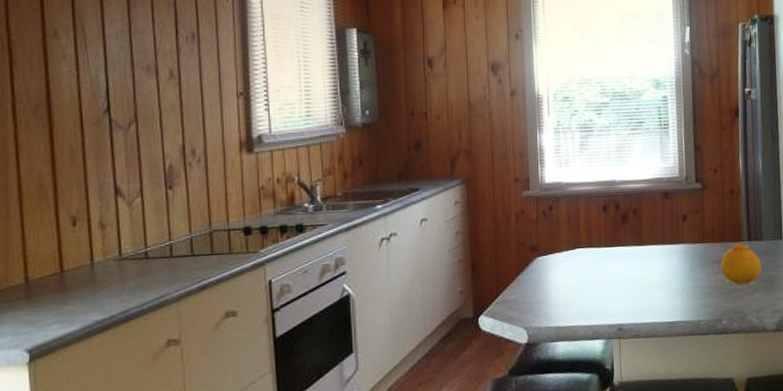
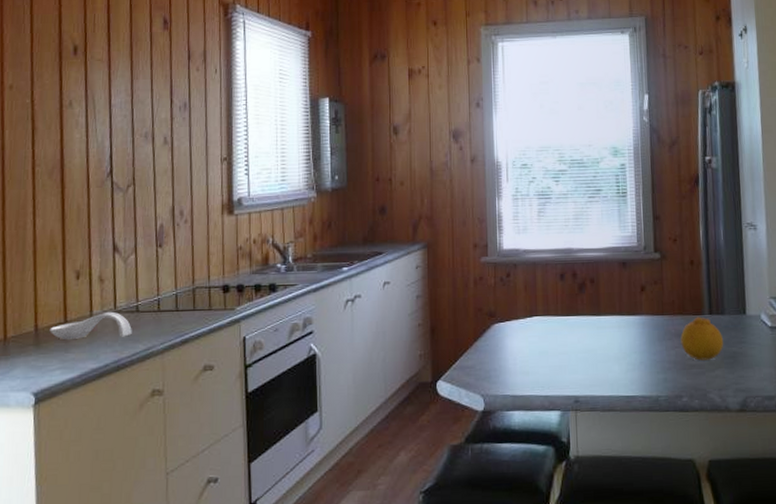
spoon rest: none [43,259,141,292] -> present [49,311,132,340]

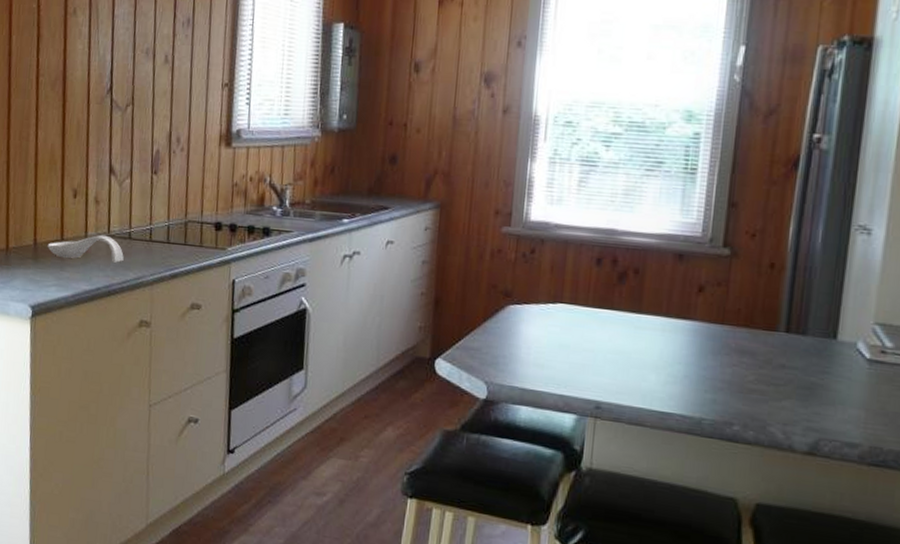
fruit: present [680,316,724,361] -> none [741,332,800,387]

